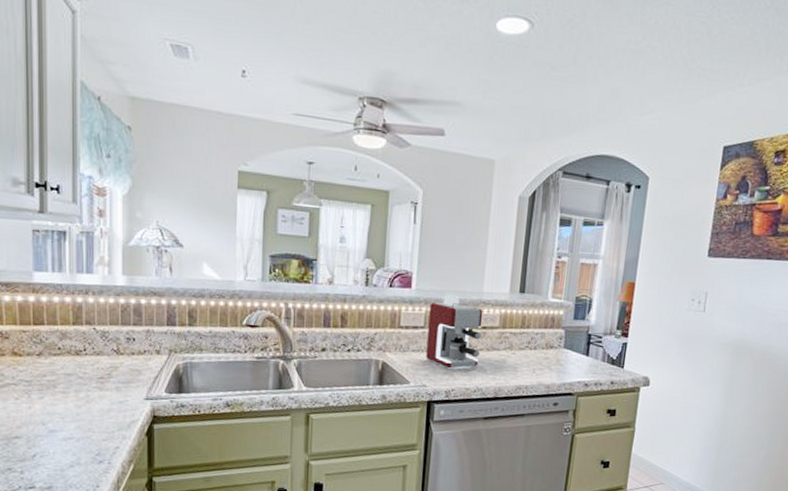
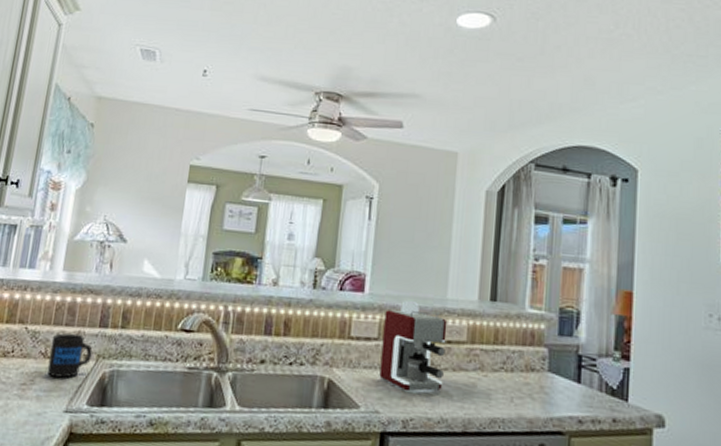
mug: none [122,332,164,371] -> present [47,333,93,378]

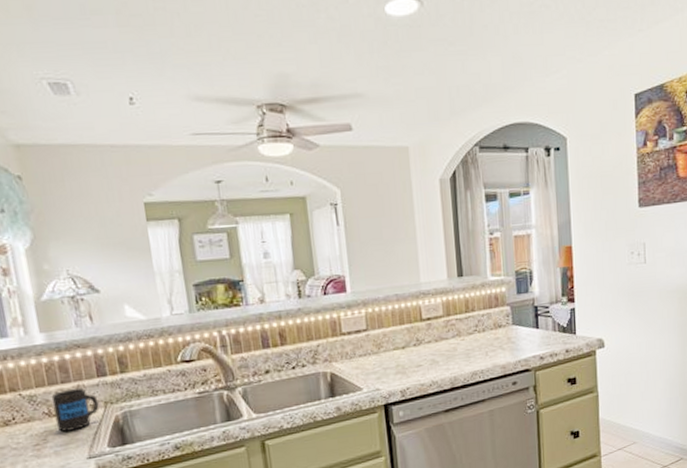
coffee maker: present [379,299,448,392] -> none [369,290,429,367]

